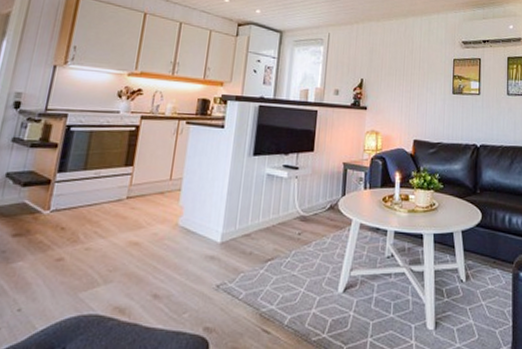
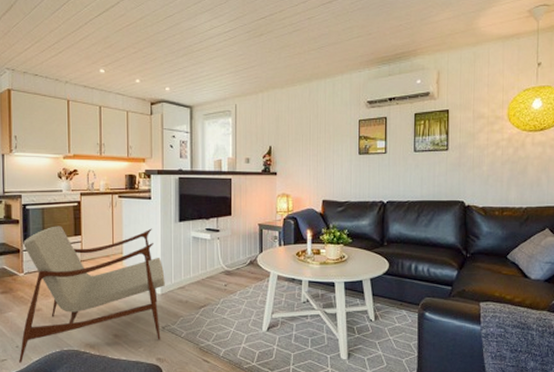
armchair: none [17,153,229,333] -> present [19,226,165,363]

